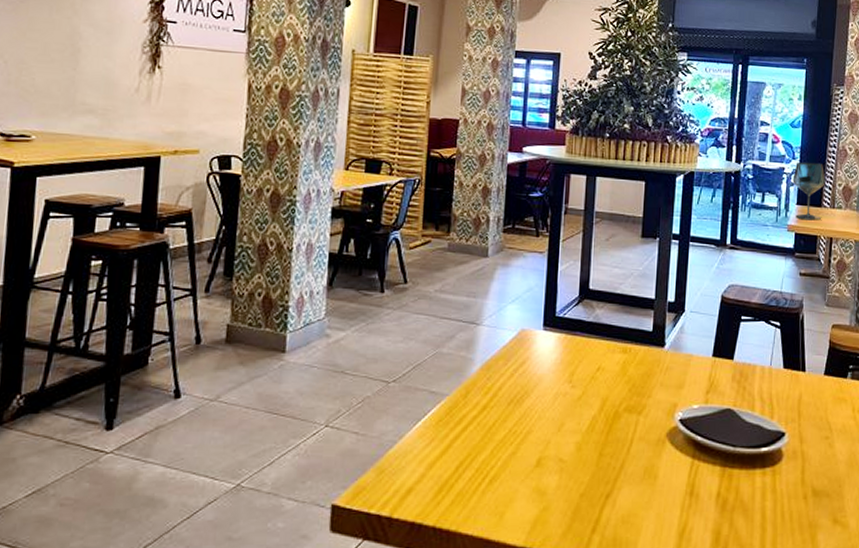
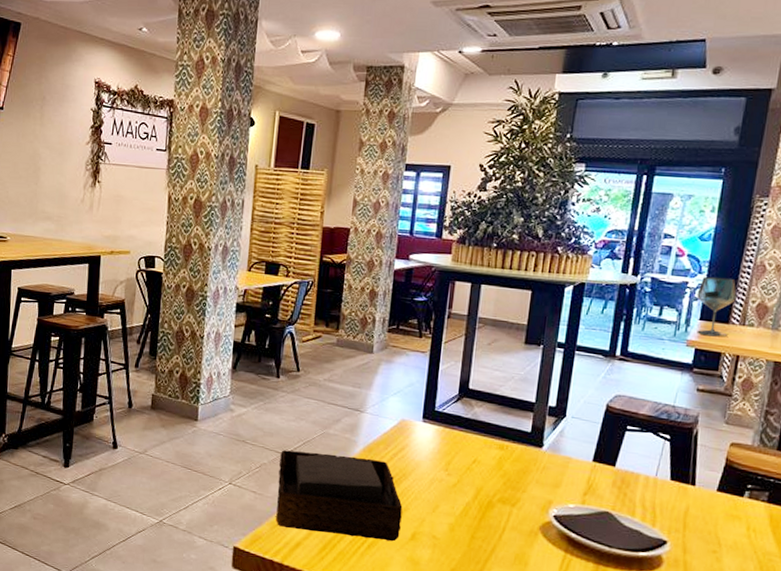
napkin holder: none [383,377,526,473] -> present [276,450,403,542]

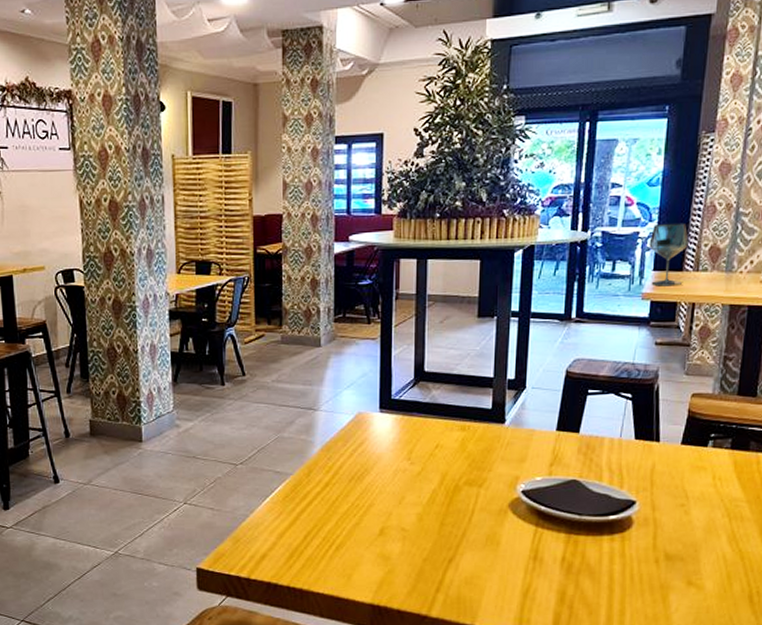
napkin holder: present [276,450,403,542] -> none [235,458,368,542]

